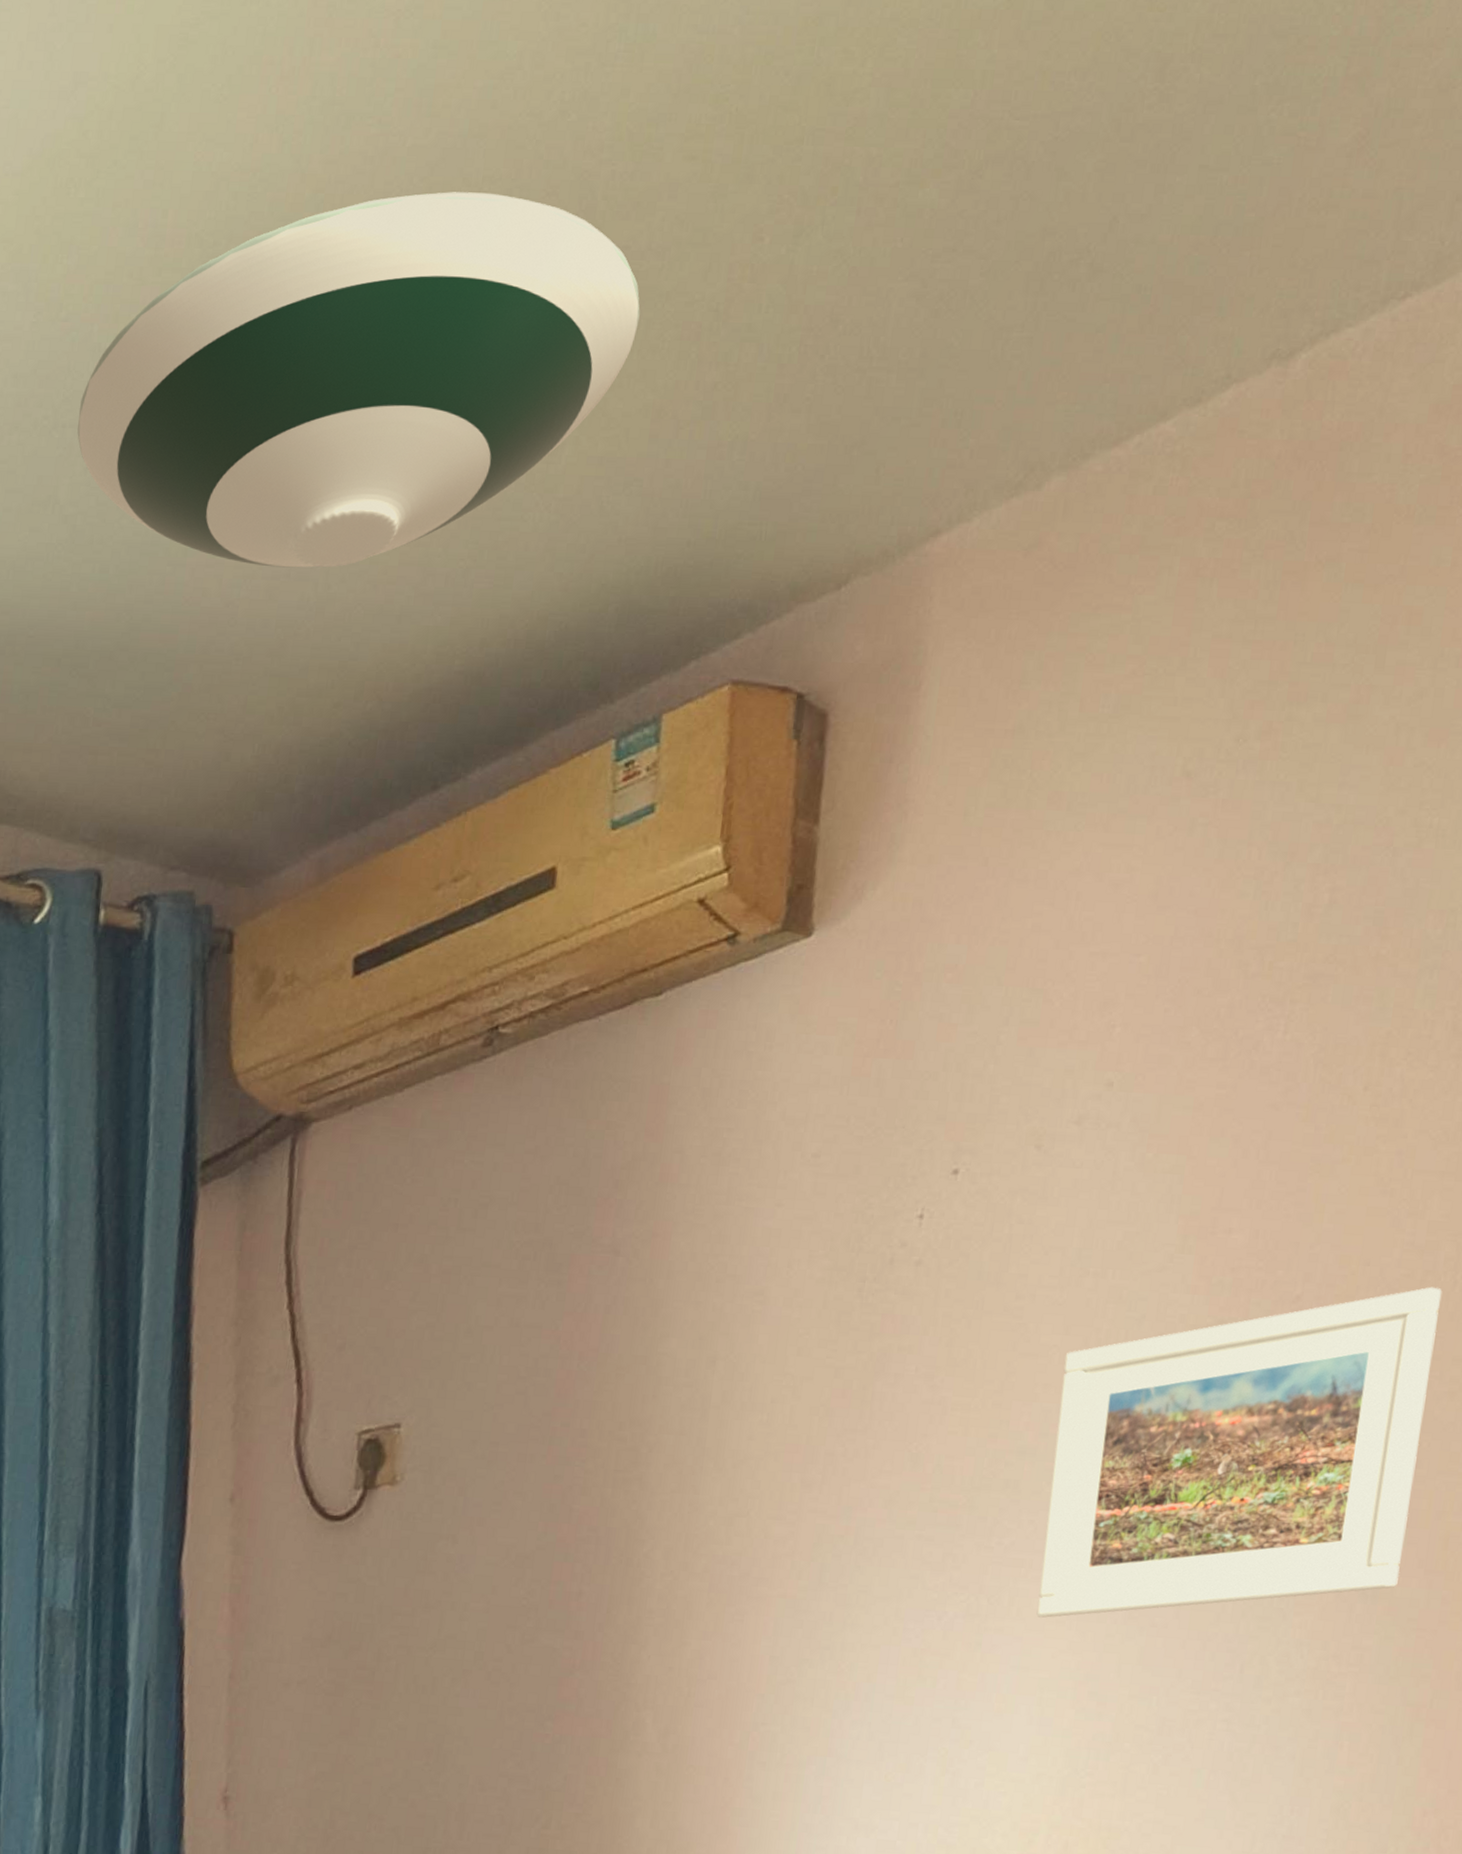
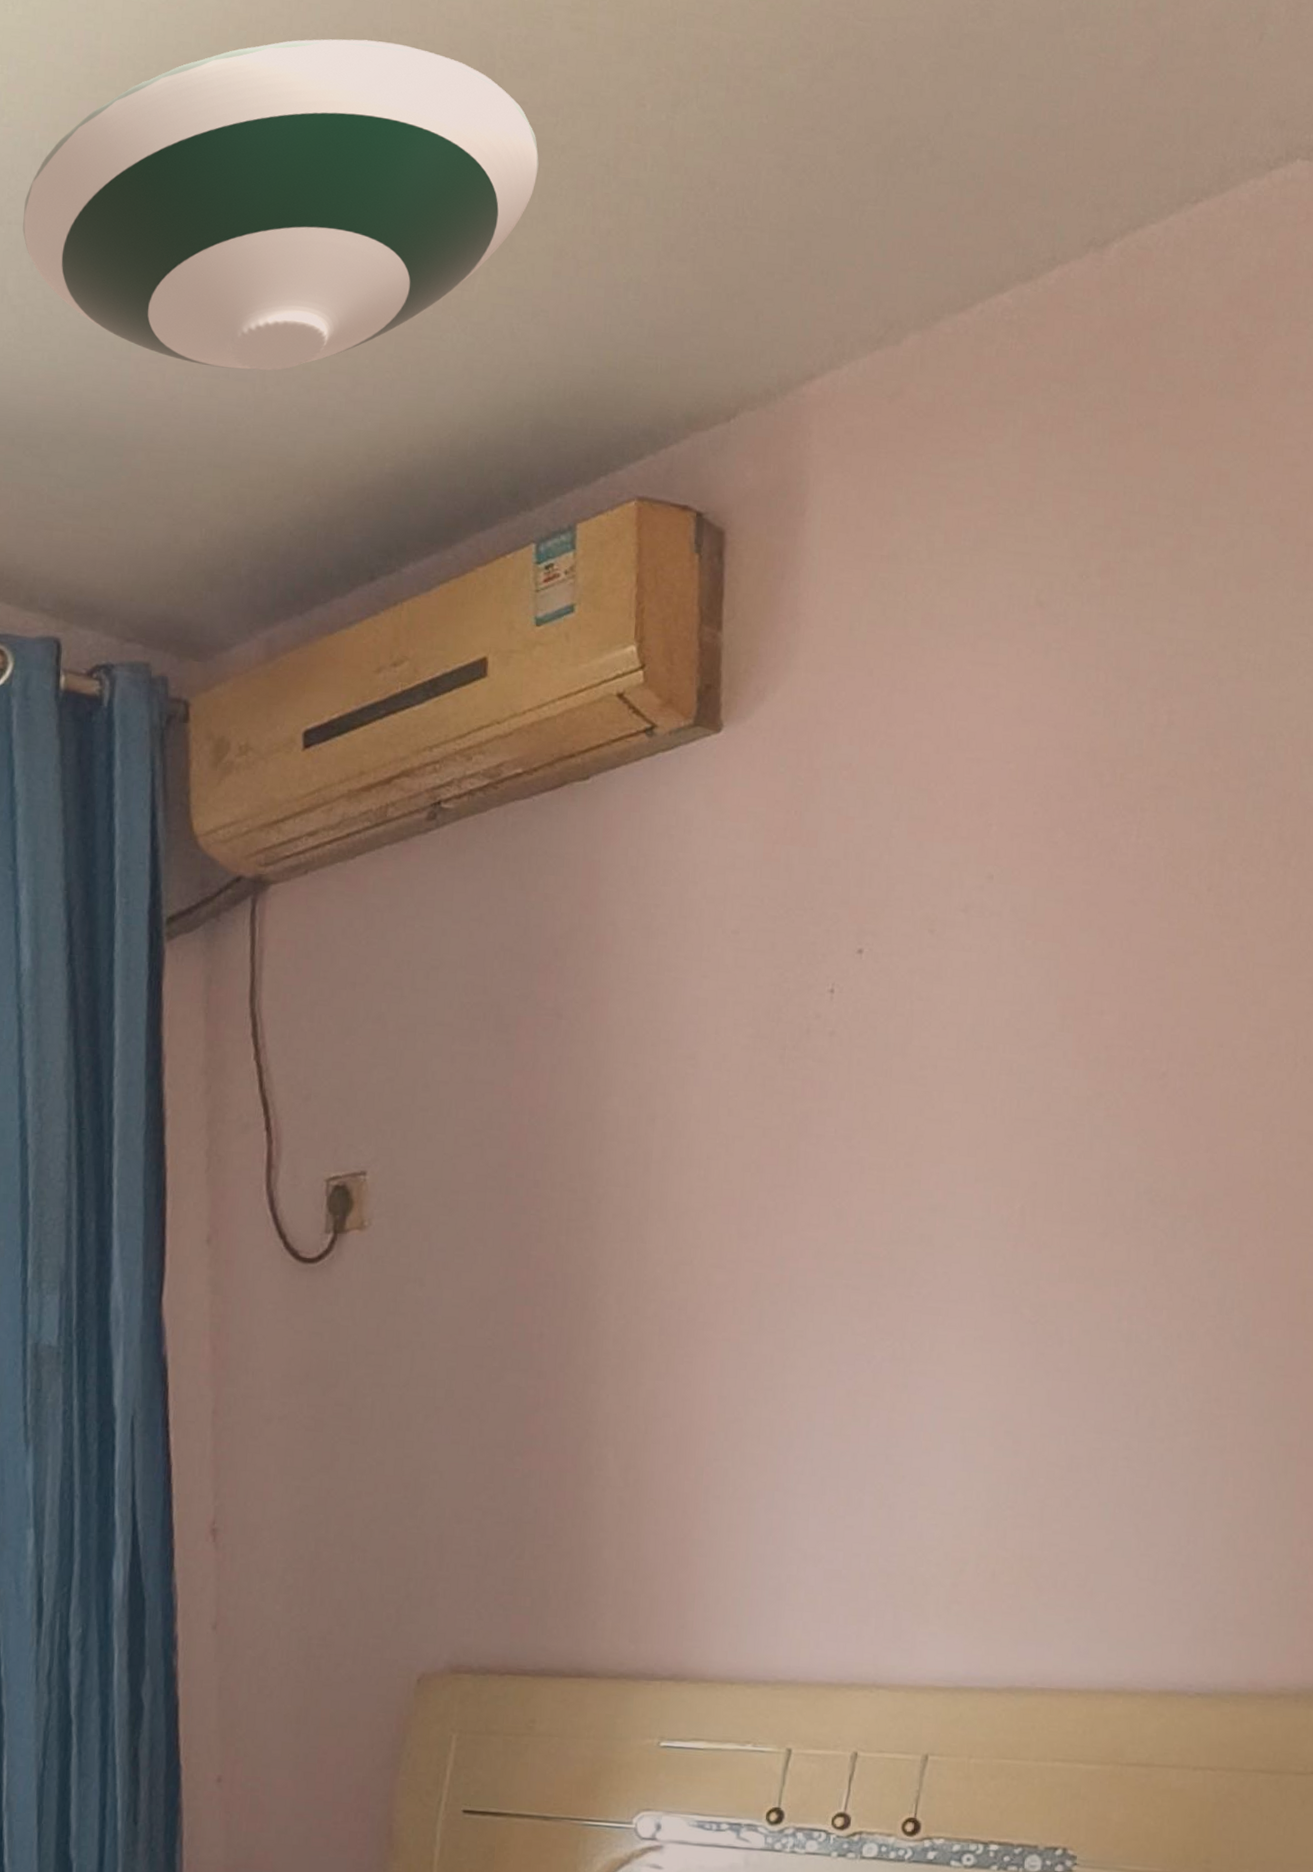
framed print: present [1036,1286,1442,1618] -> none [955,1067,1286,1362]

